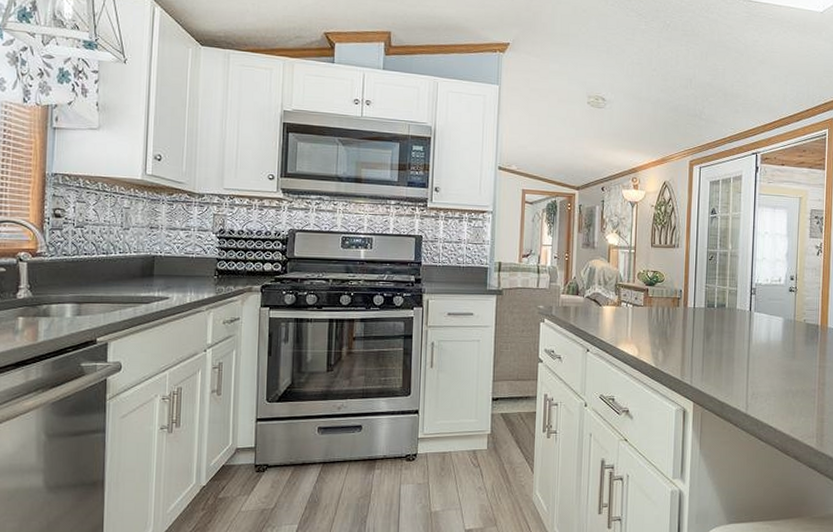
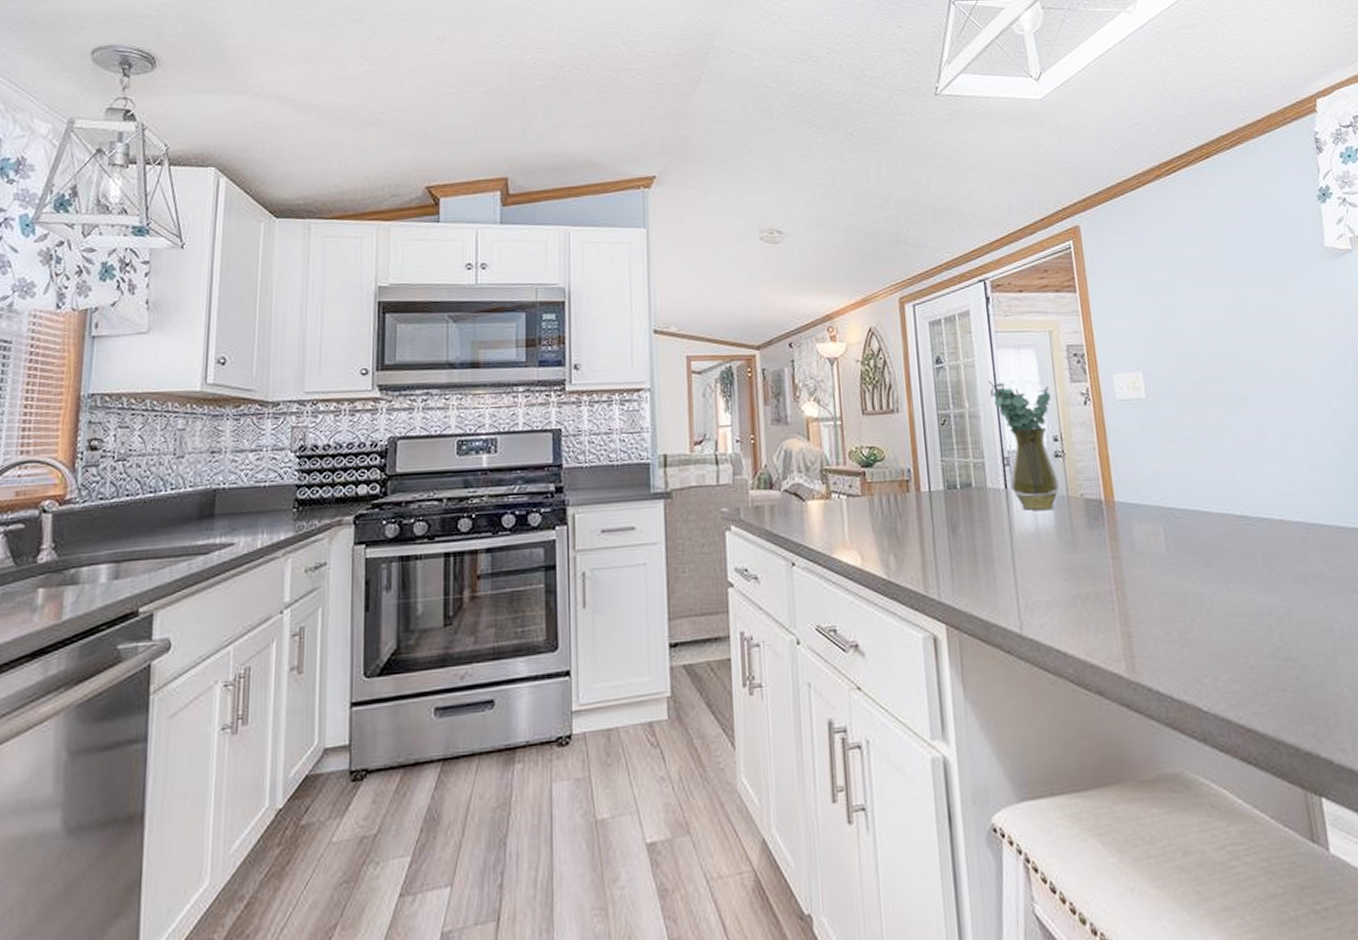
vase: none [748,230,794,328] -> present [988,381,1059,510]

